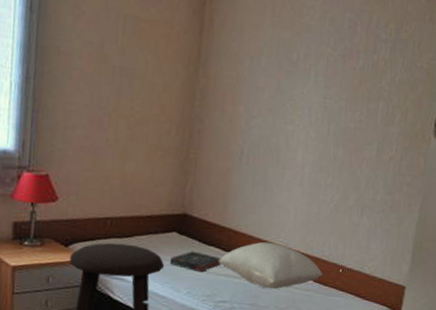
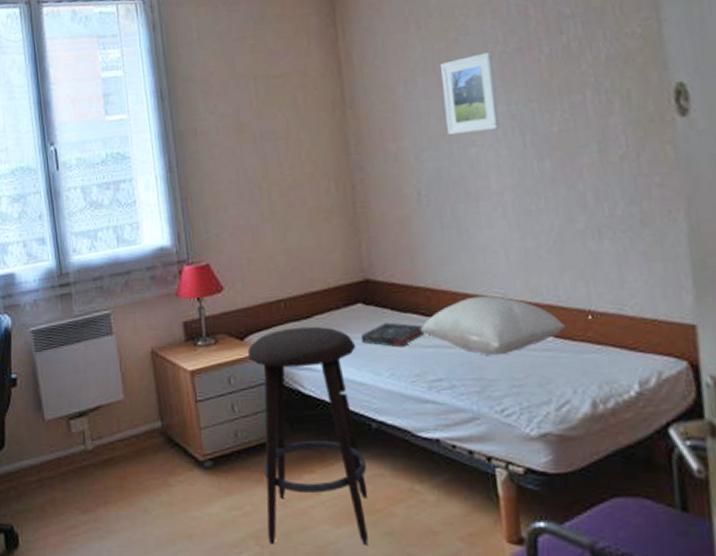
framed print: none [275,49,323,115] -> present [440,52,500,136]

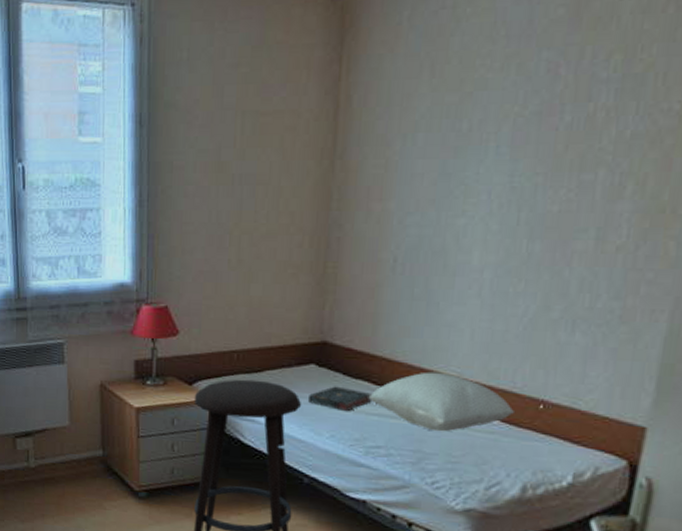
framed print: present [440,52,500,136] -> none [439,113,507,202]

